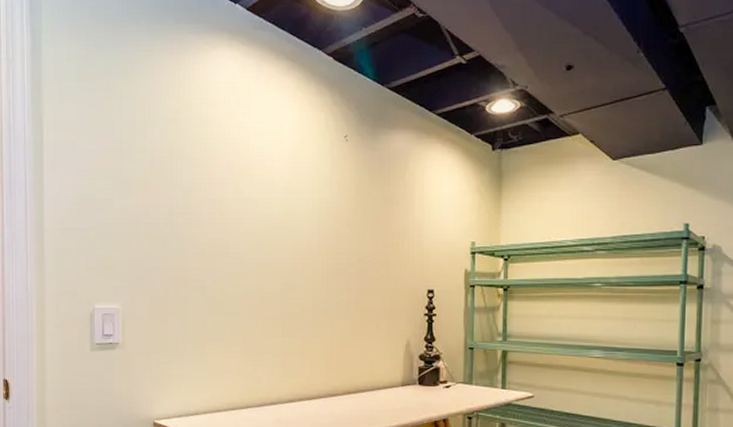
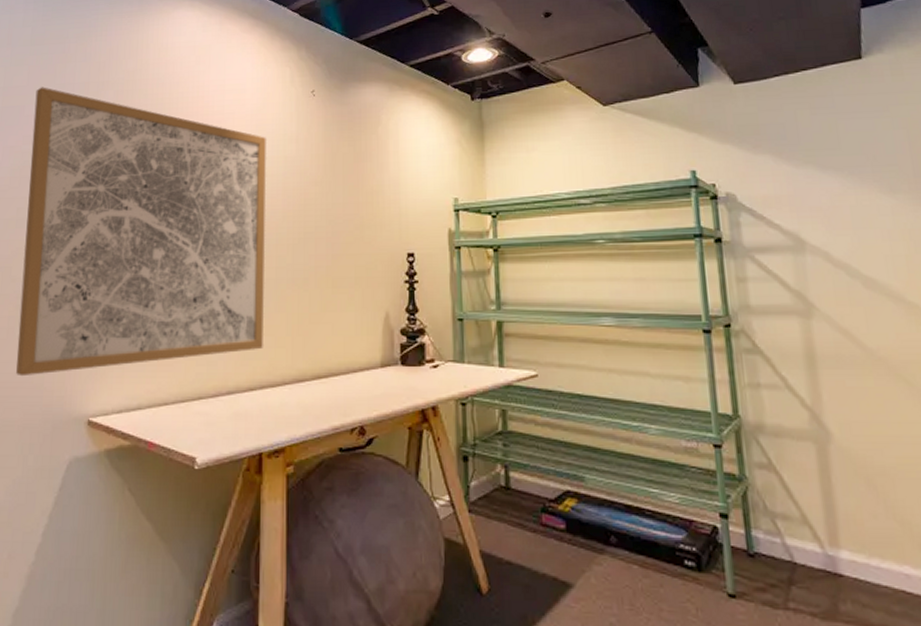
wall art: none [86,123,303,385] -> present [16,87,266,377]

